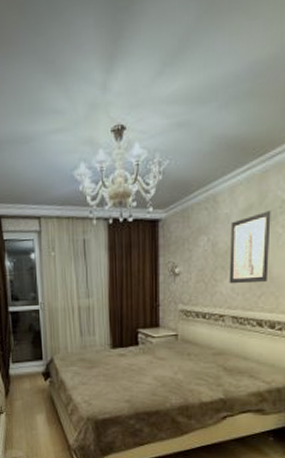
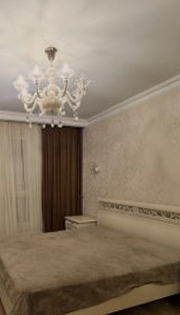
wall art: present [229,211,271,284] -> none [136,126,168,182]

